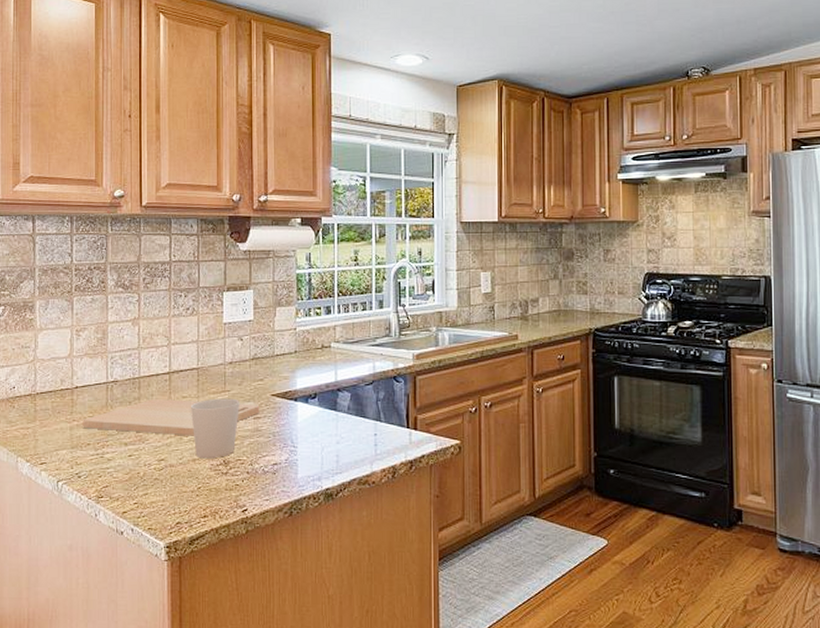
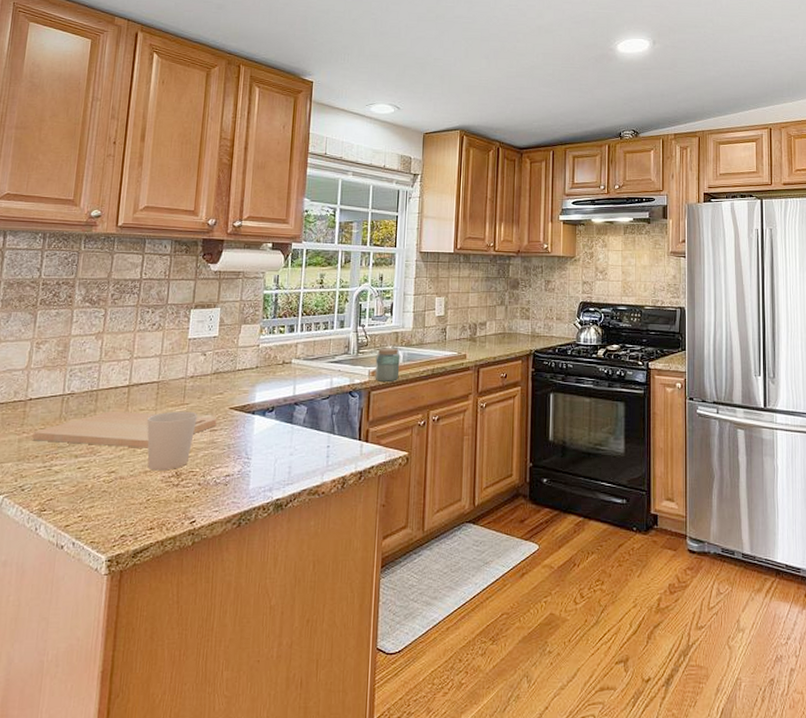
peanut butter: none [419,329,446,367] -> present [375,348,400,383]

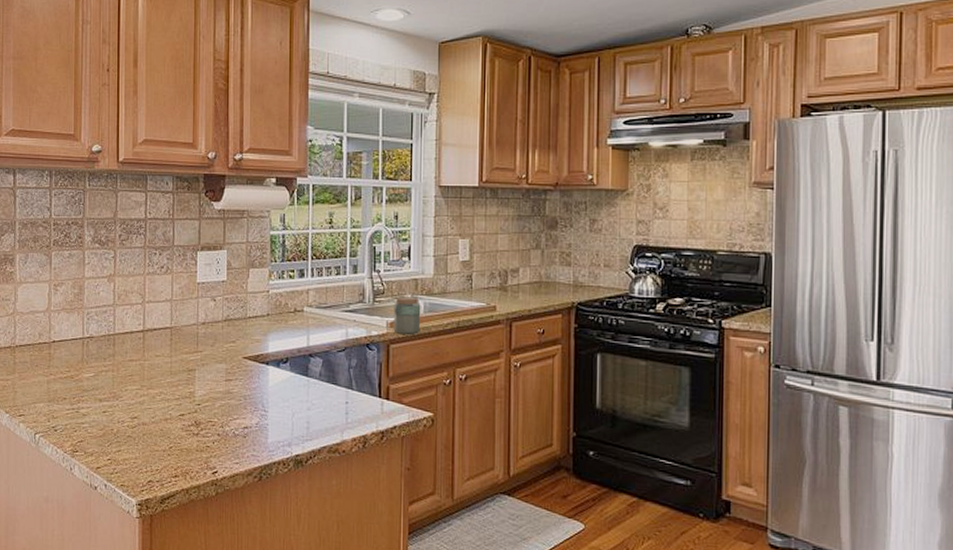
cutting board: present [32,410,217,448] -> none [59,356,232,396]
dixie cup: present [146,411,197,471] -> none [163,358,211,419]

